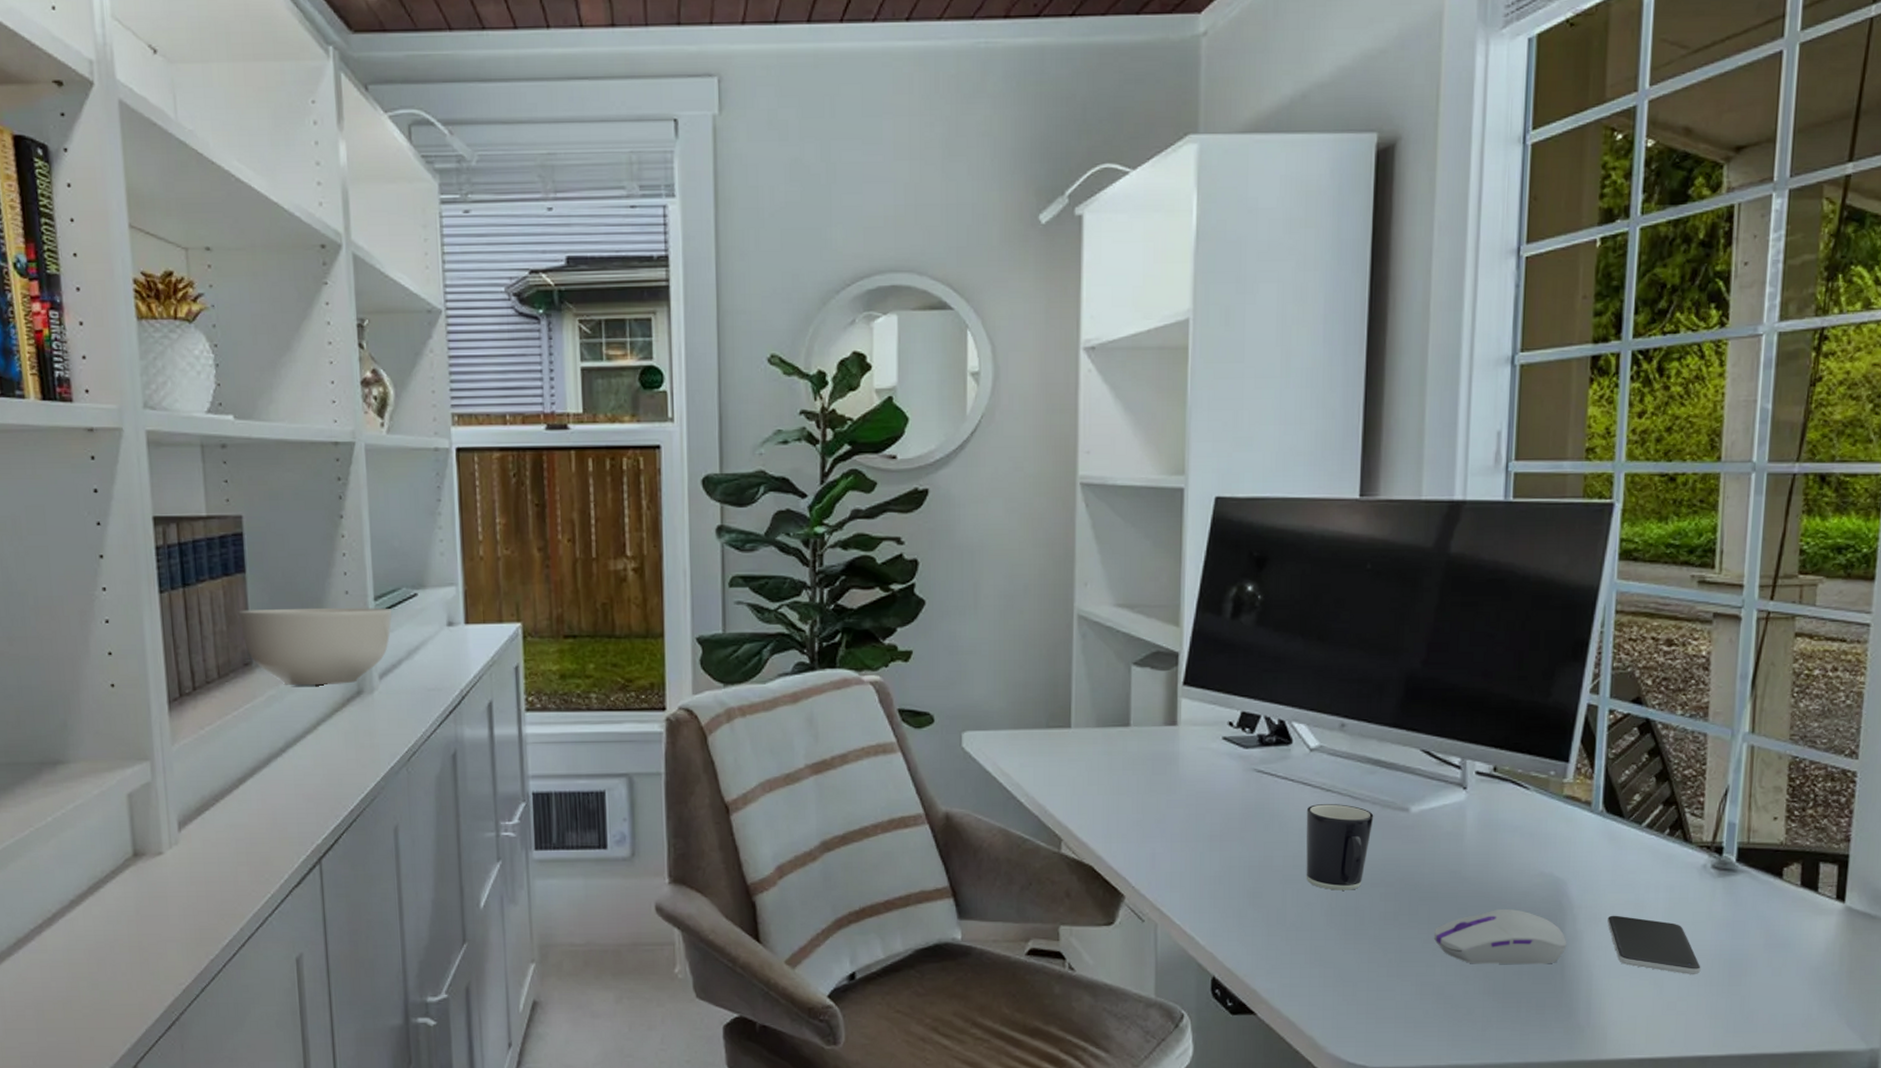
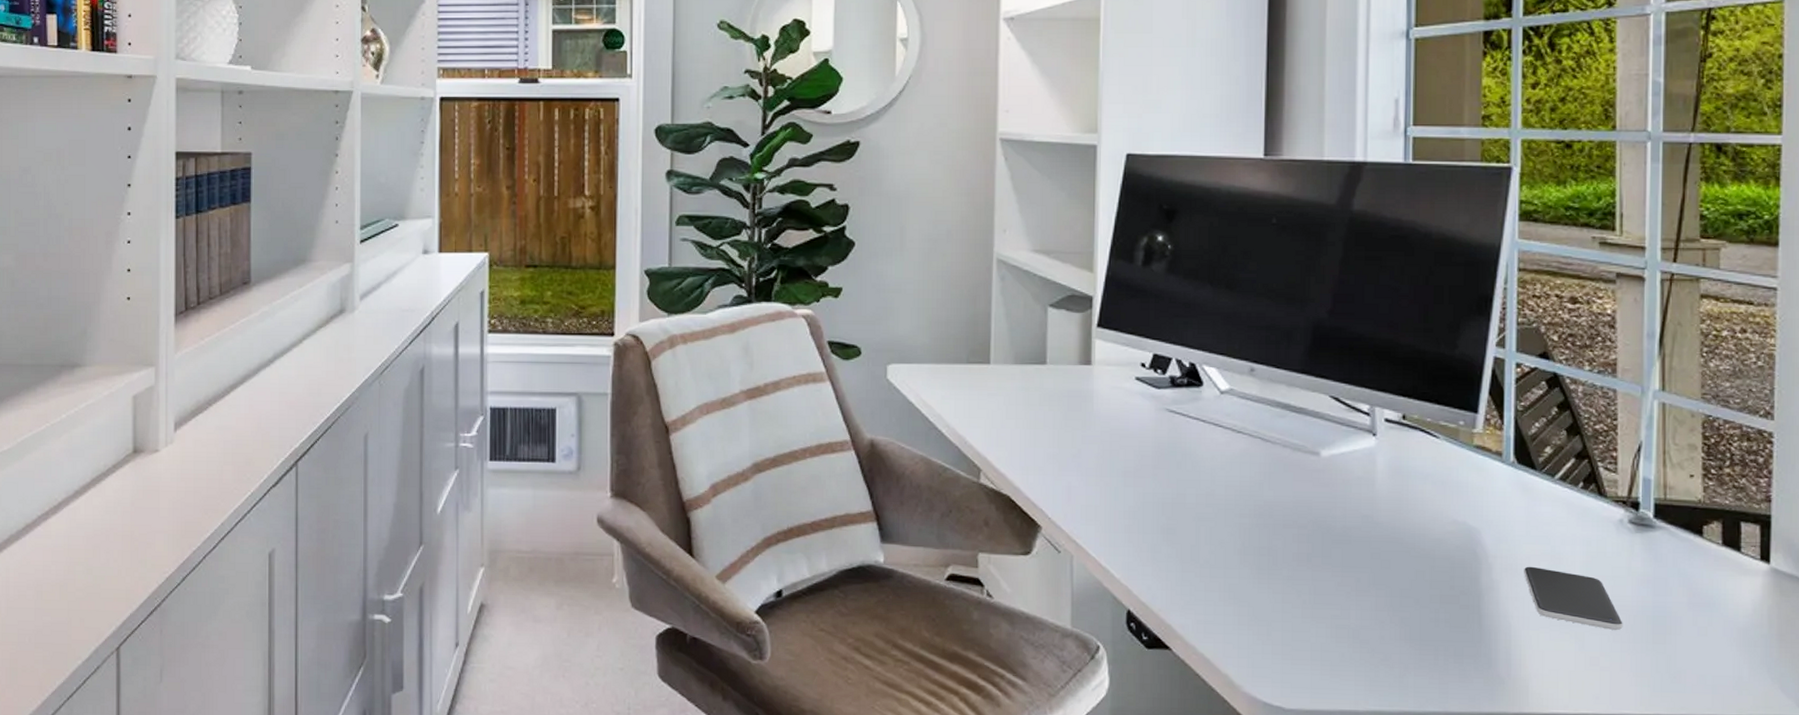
bowl: present [237,607,392,686] -> none [241,234,375,304]
mug: present [1306,804,1374,891] -> none [1218,445,1285,530]
computer mouse: present [1433,908,1567,965] -> none [1347,555,1483,613]

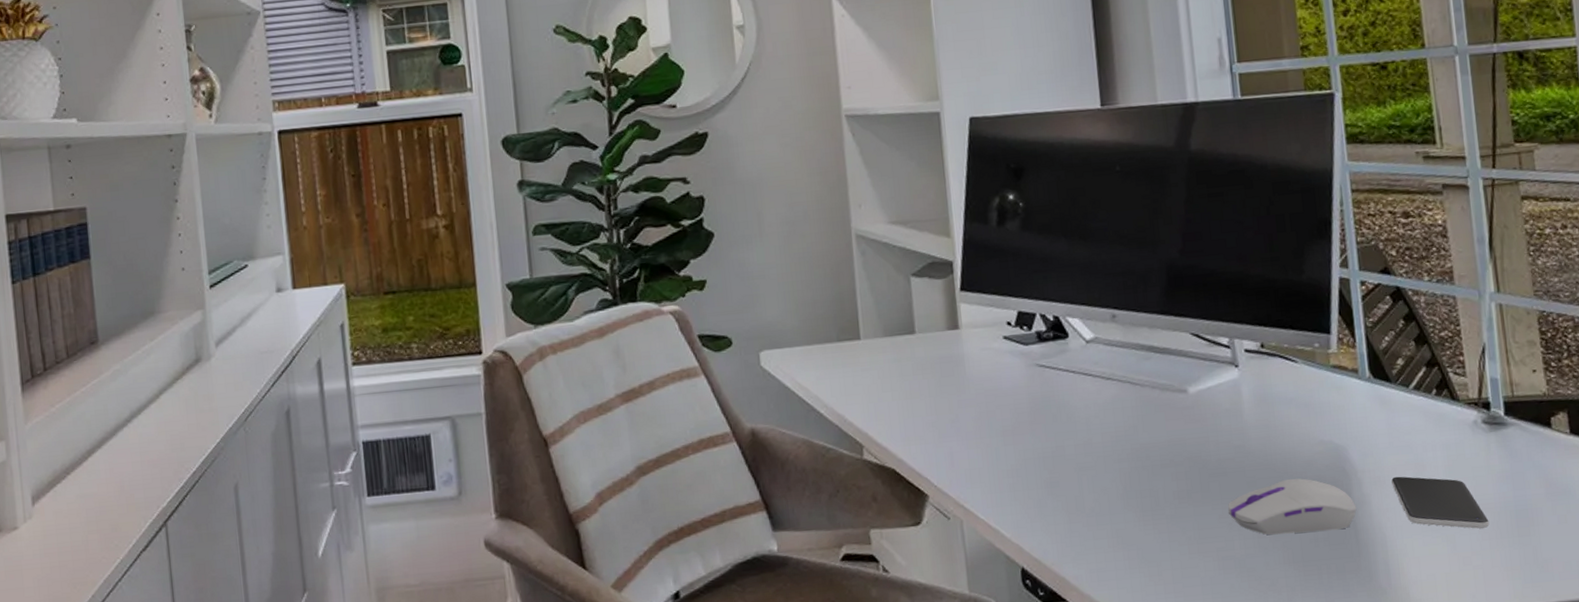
computer mouse: none [1347,555,1483,613] -> present [1227,478,1357,535]

